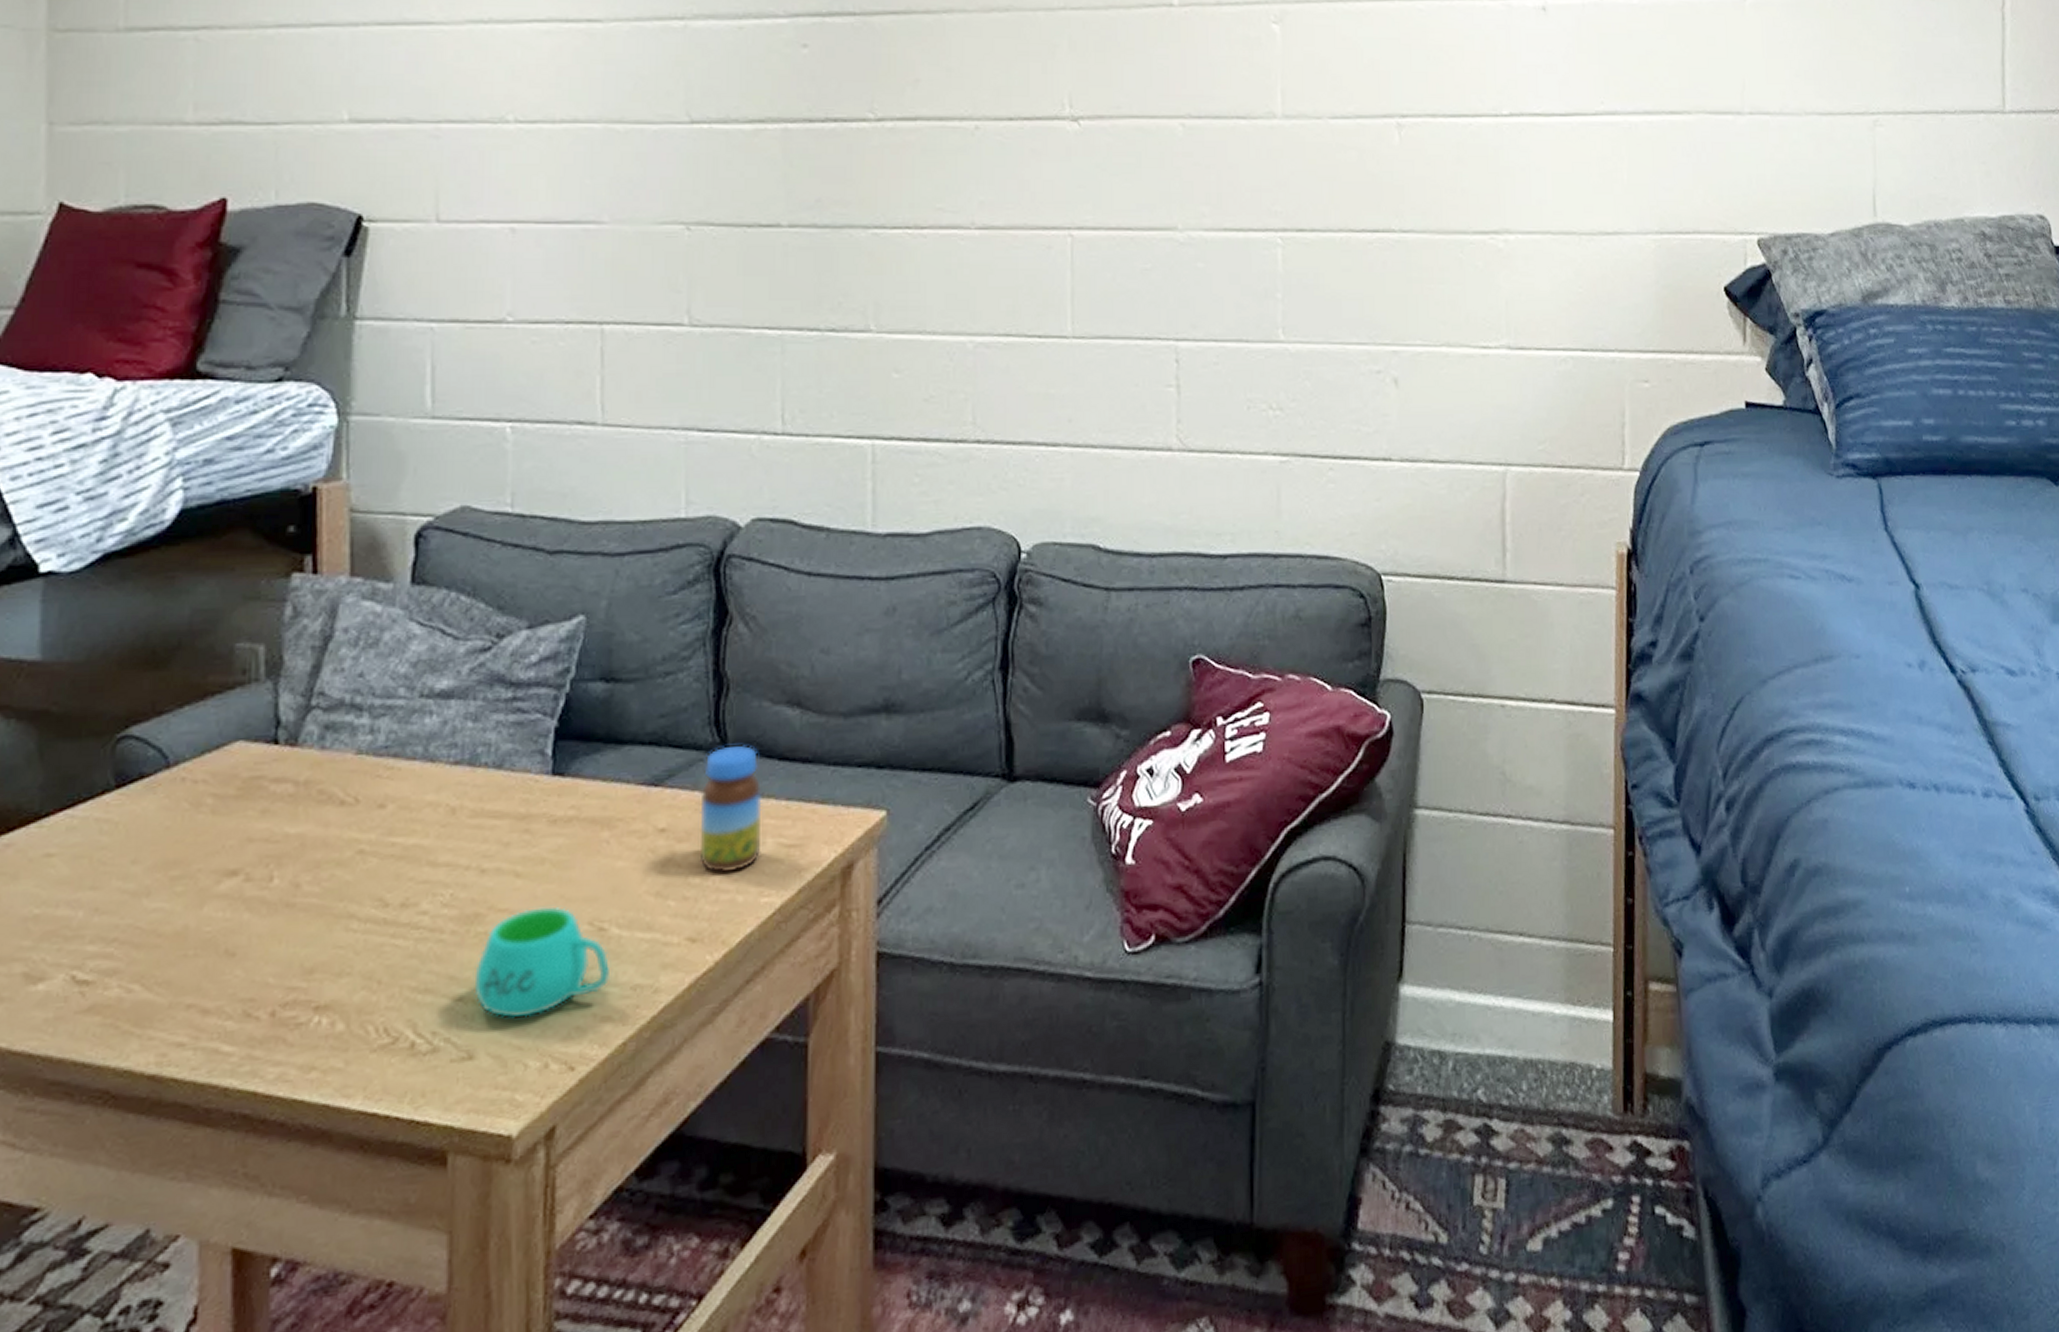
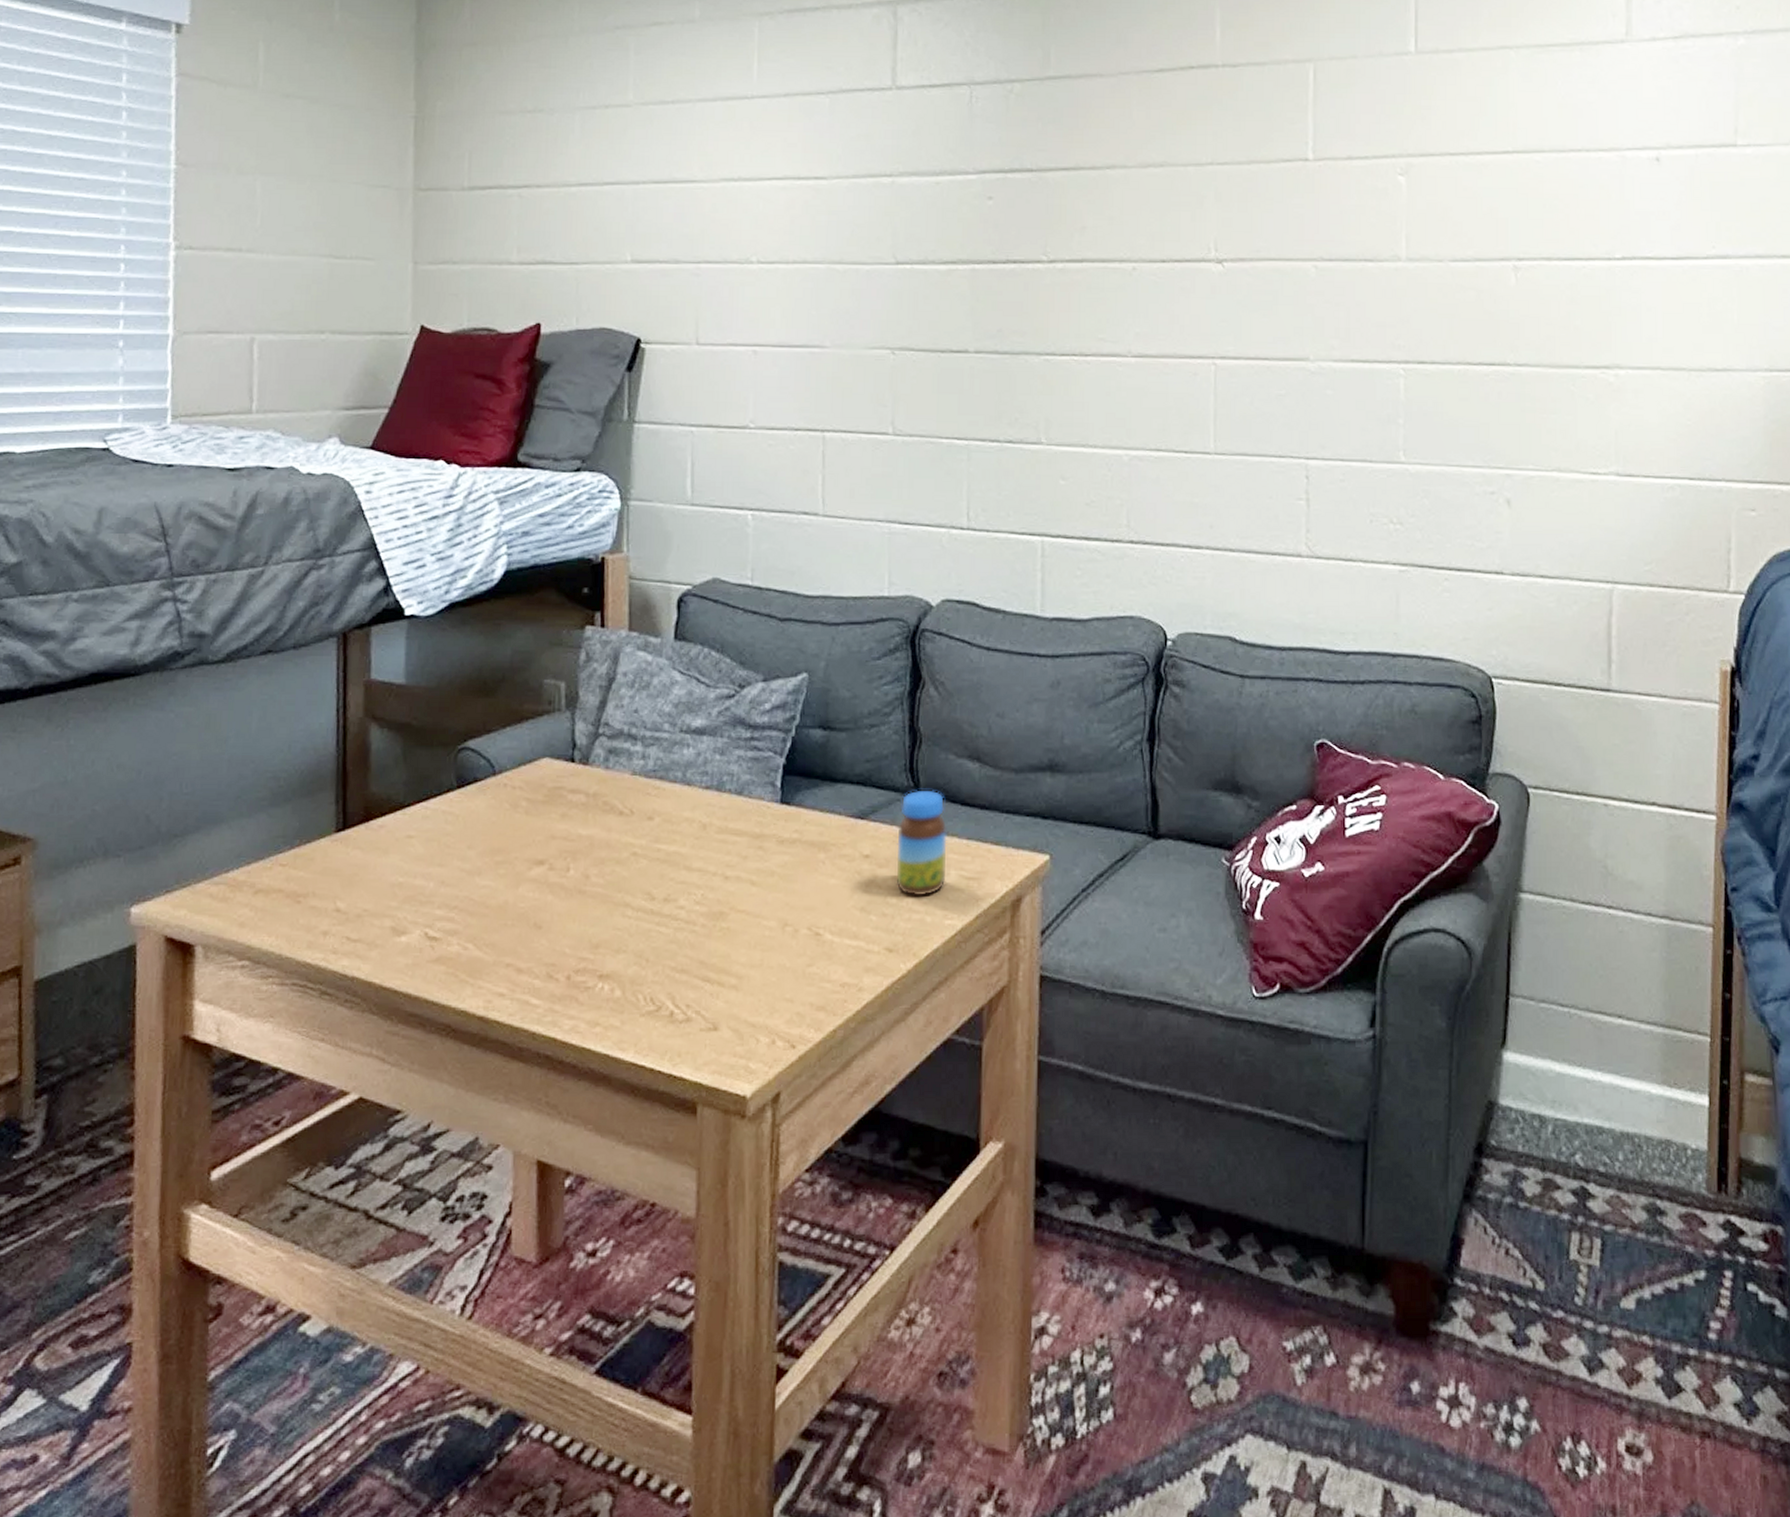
mug: present [474,906,611,1019] -> none [718,912,825,1001]

